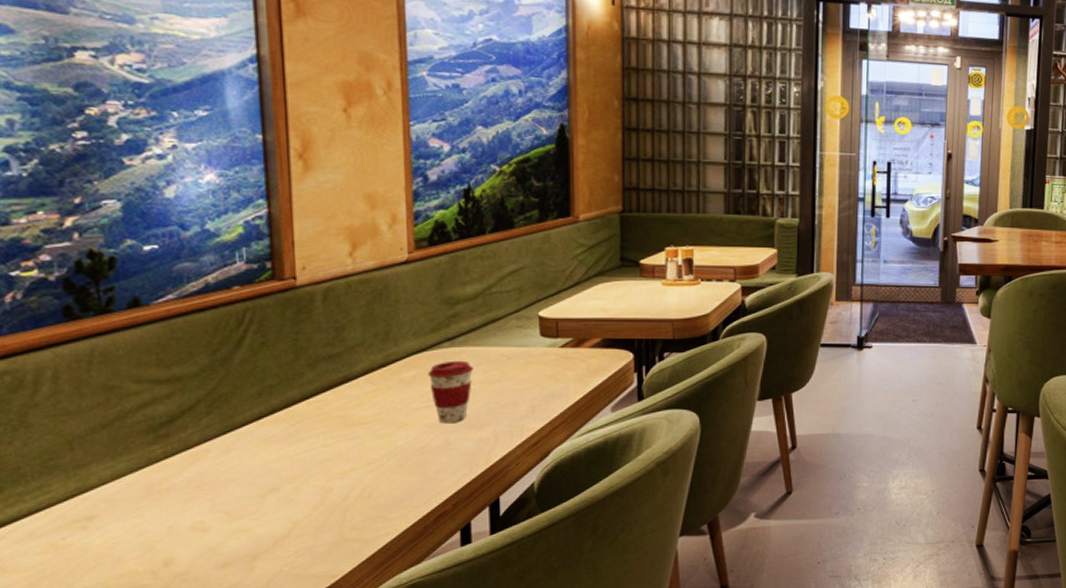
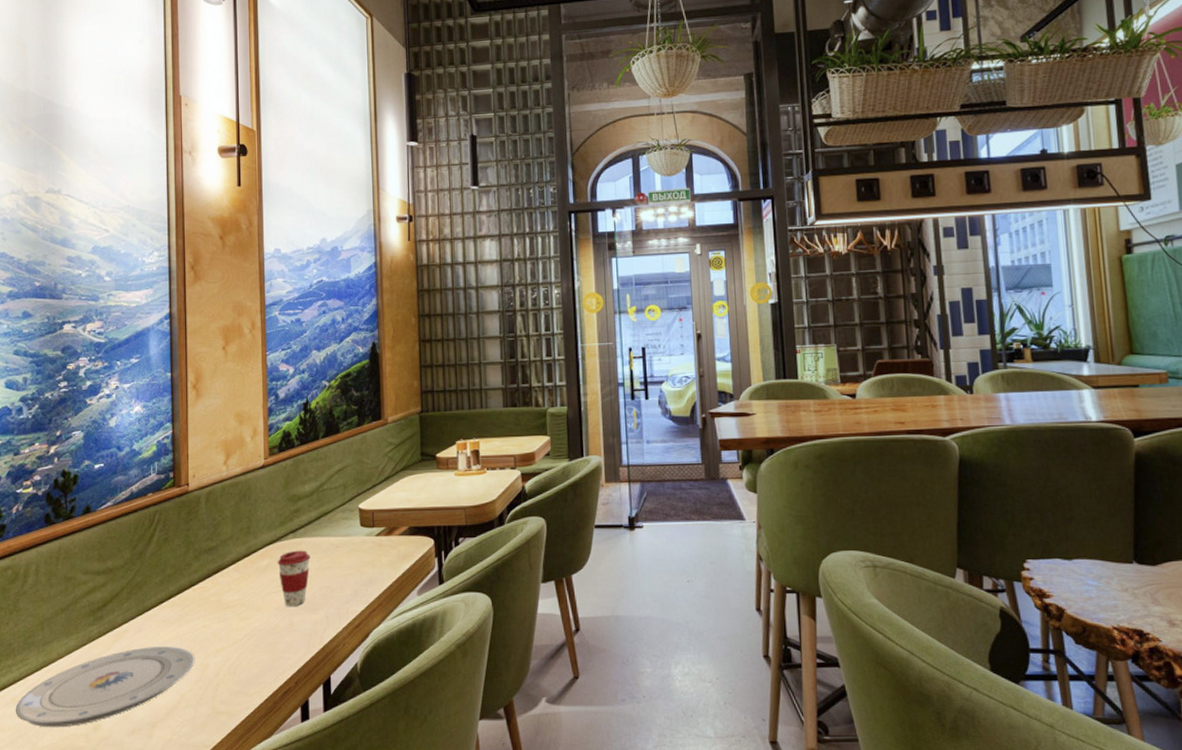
plate: none [34,468,313,566] -> present [15,646,195,728]

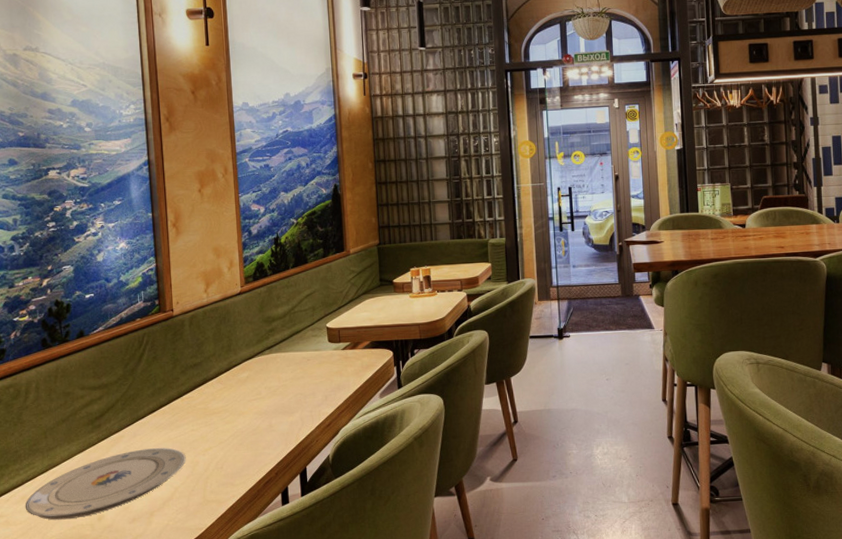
coffee cup: present [277,550,311,607] -> none [256,363,285,412]

